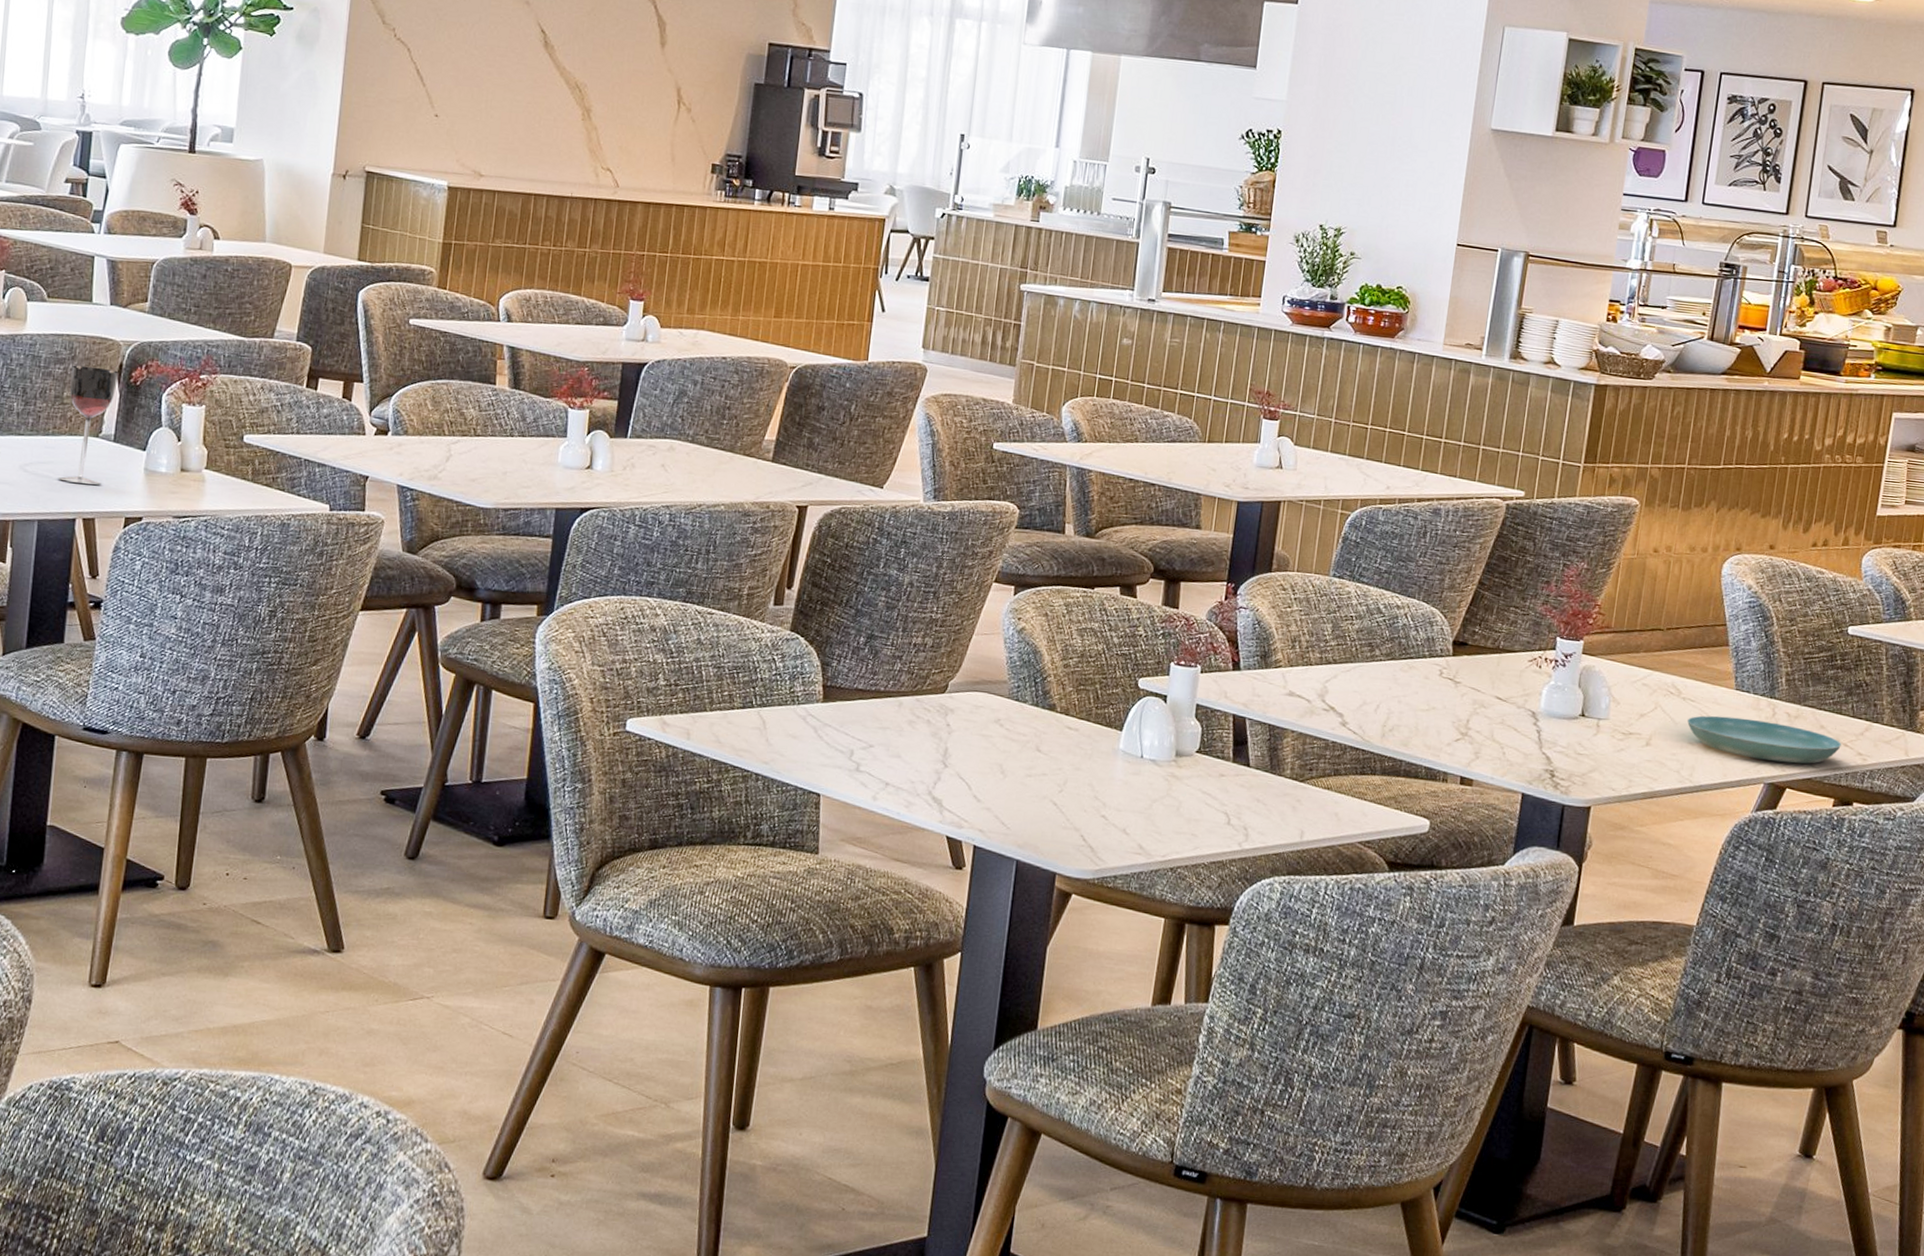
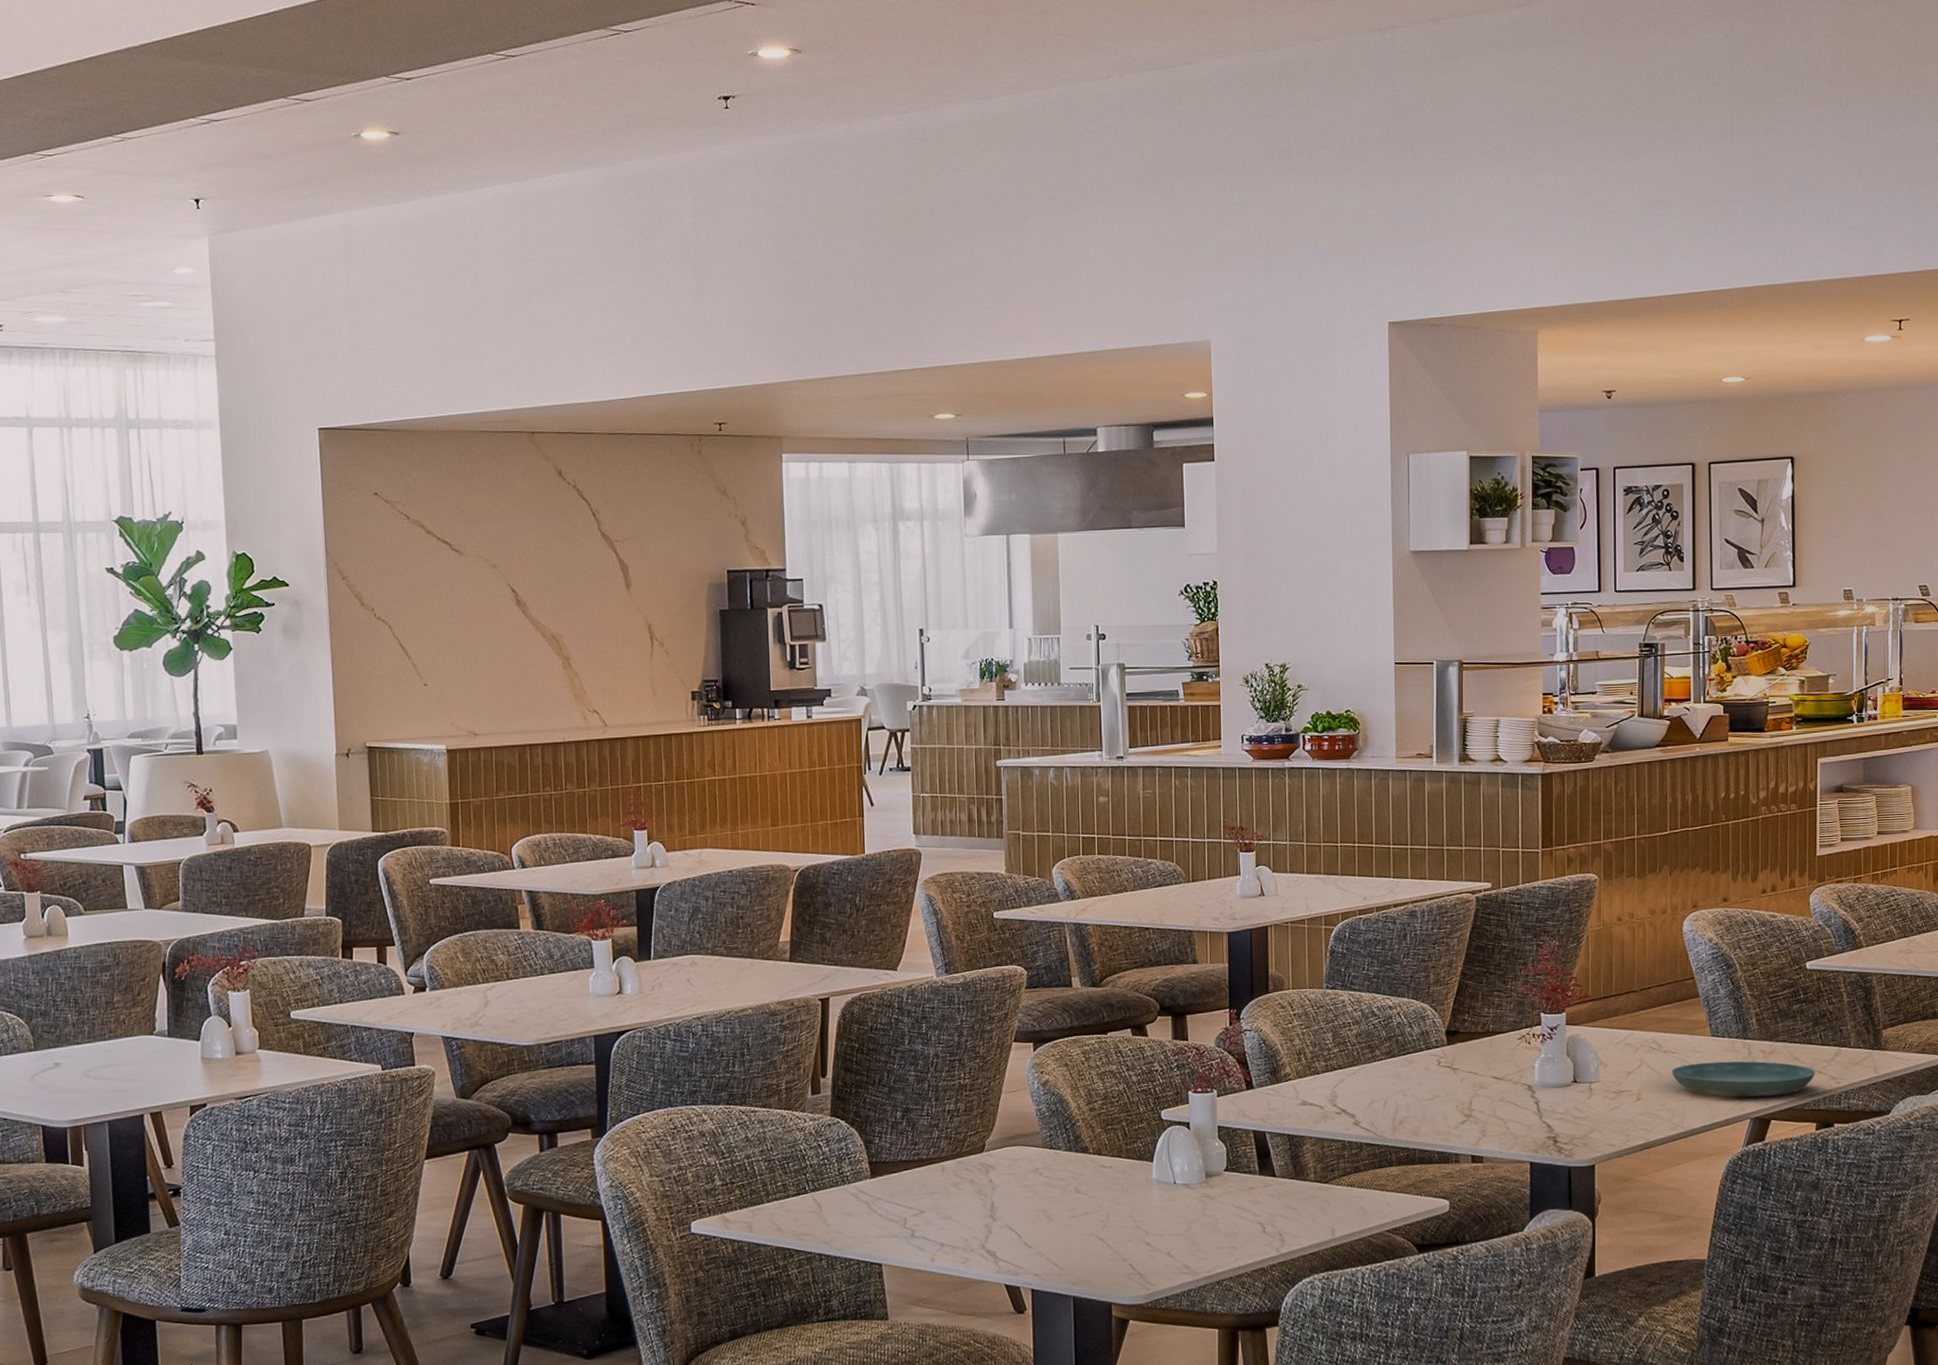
wineglass: present [58,365,119,485] -> none [117,969,164,1081]

